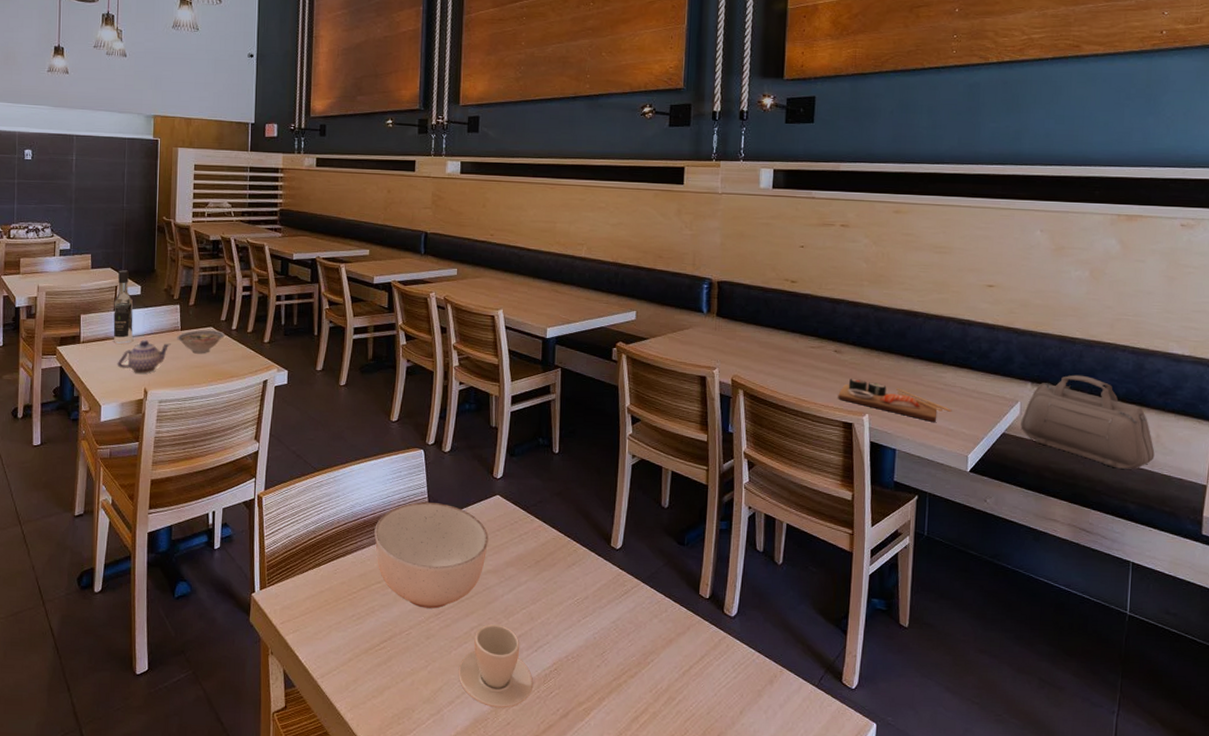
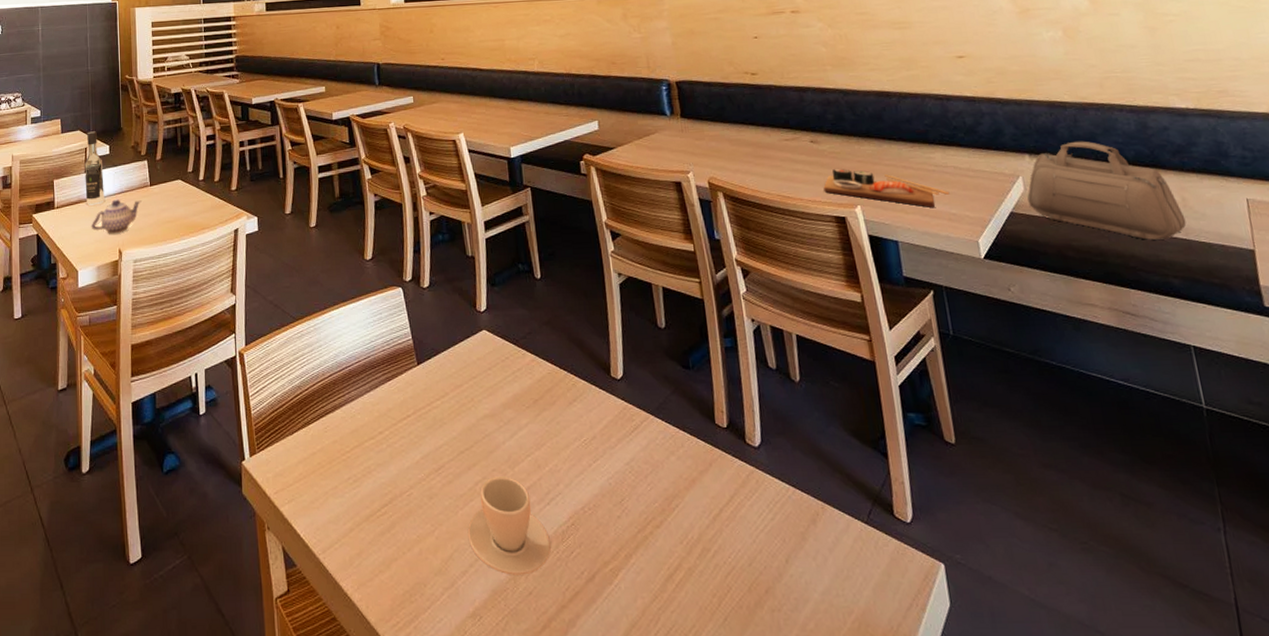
soup bowl: present [177,330,225,354] -> none [147,182,193,209]
bowl: present [374,502,489,609] -> none [361,344,481,464]

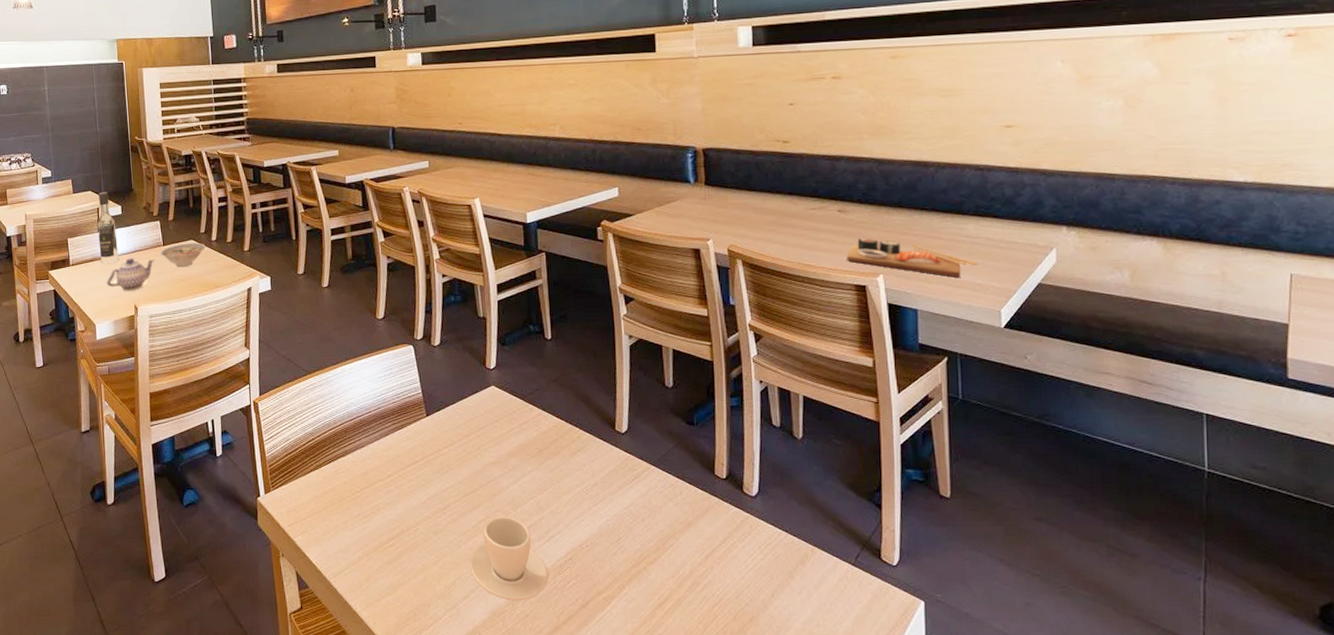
soup bowl: none [147,182,193,209] -> present [160,243,206,268]
handbag: present [1027,141,1187,240] -> none [1059,213,1222,313]

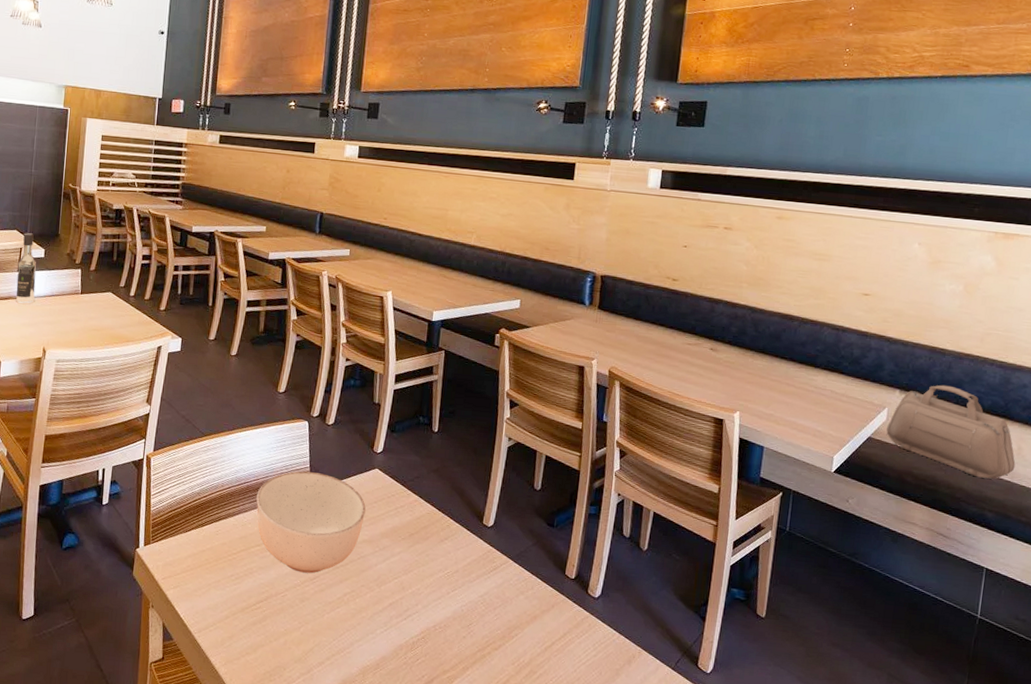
teapot: present [106,257,155,291] -> none [18,300,71,333]
soup bowl: present [160,243,206,268] -> none [77,294,123,318]
bowl: none [371,397,488,504] -> present [256,471,366,573]
teacup: present [470,516,548,601] -> none [329,591,401,672]
sushi: present [847,237,978,277] -> none [711,376,821,423]
handbag: none [1059,213,1222,313] -> present [886,385,1016,479]

